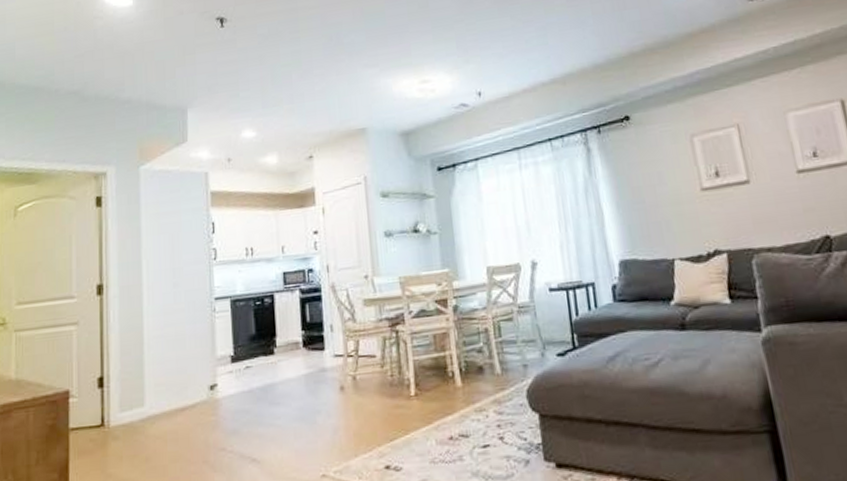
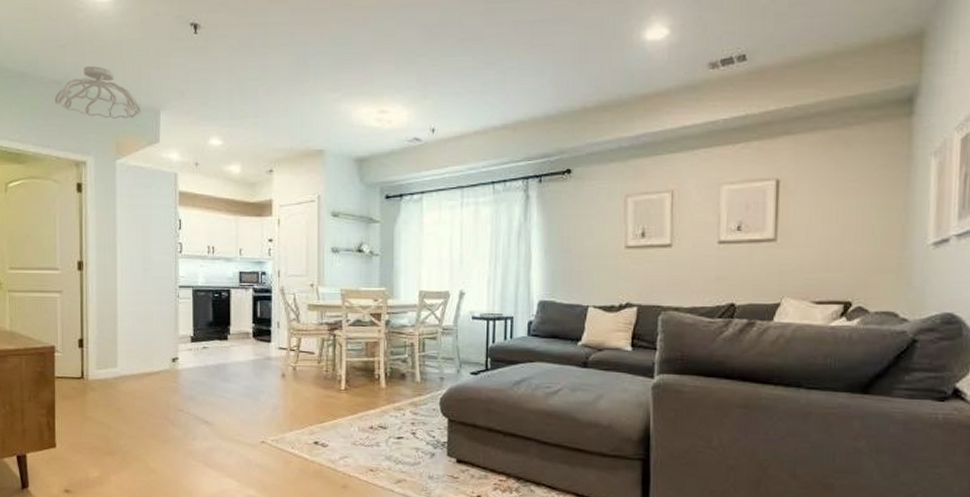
ceiling light fixture: none [71,71,167,124] -> present [54,66,141,119]

